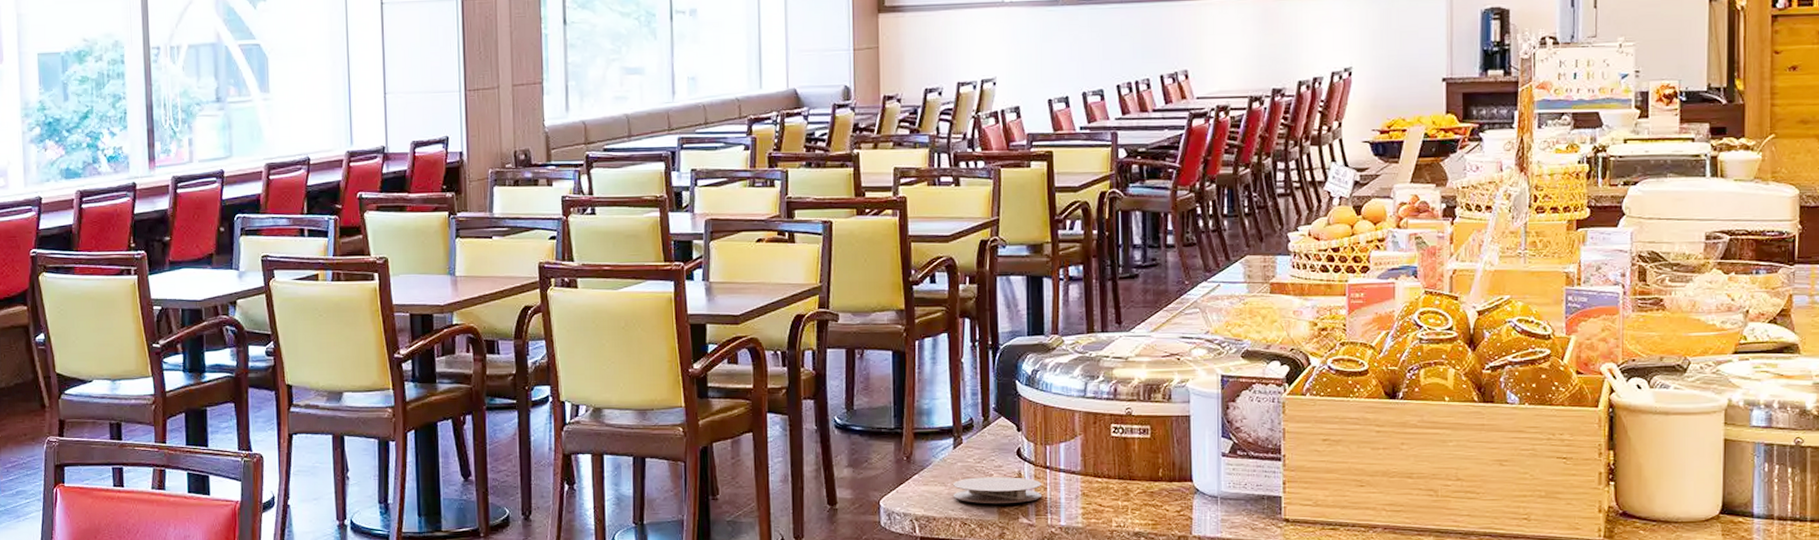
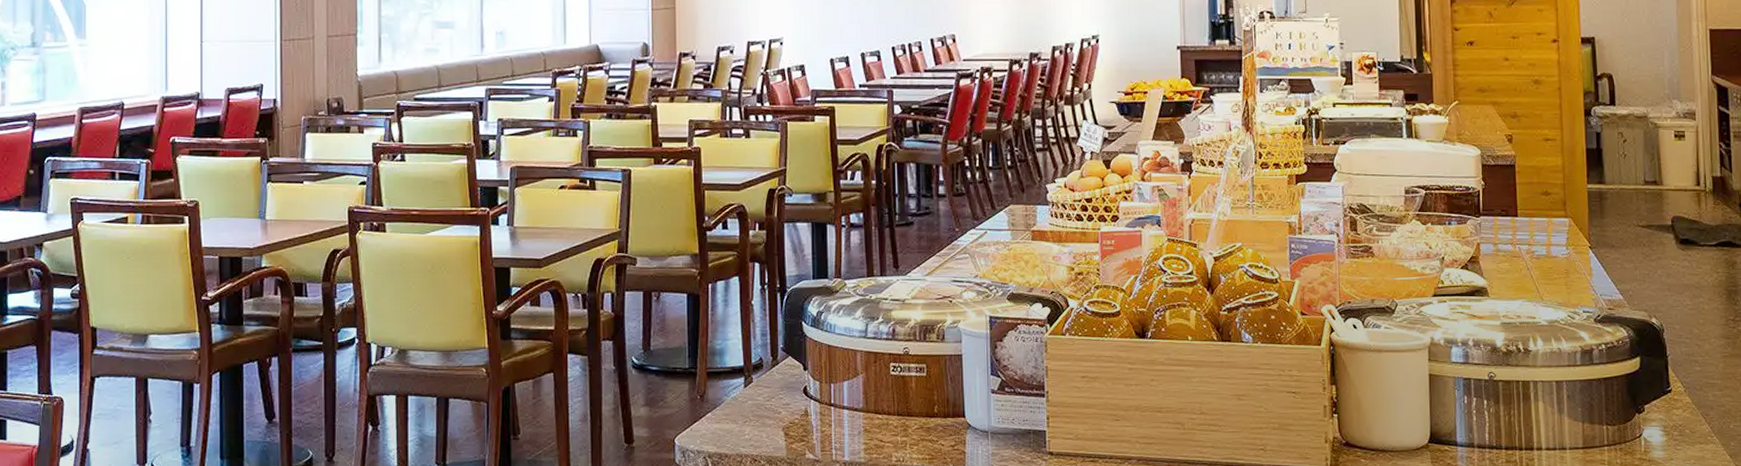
coaster: present [953,477,1041,503] -> none [744,414,826,440]

